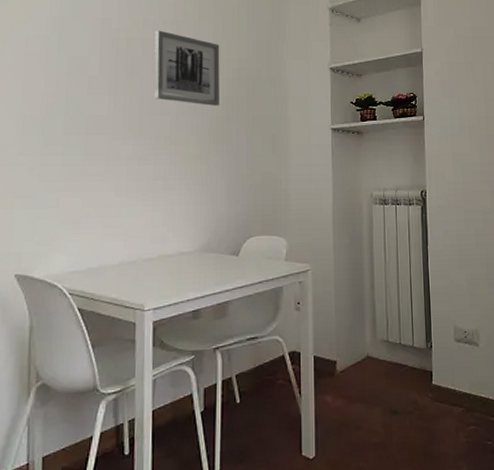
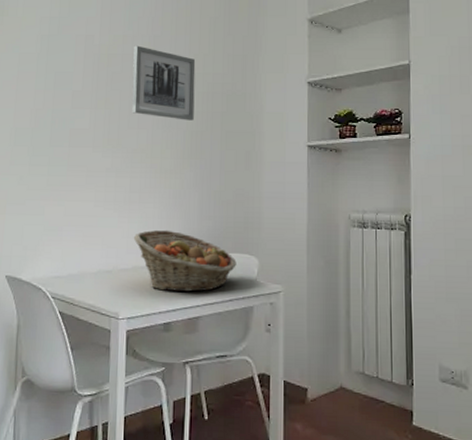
fruit basket: none [158,216,265,278] -> present [133,229,237,292]

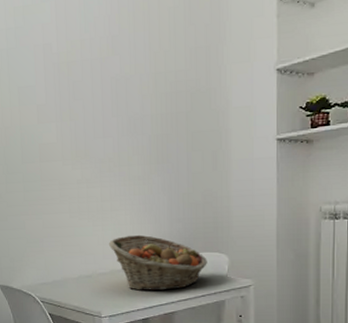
wall art: present [132,45,196,121] -> none [92,49,158,125]

